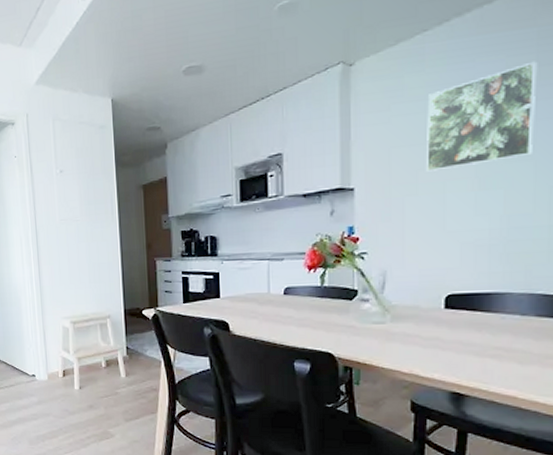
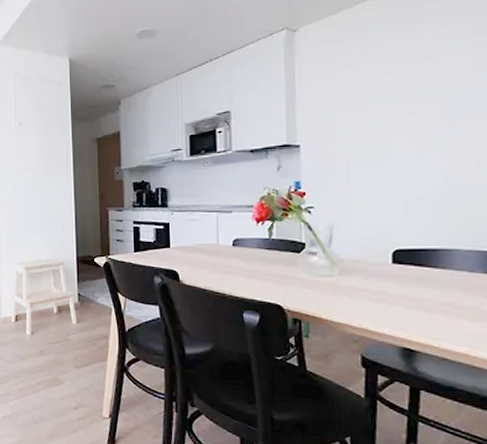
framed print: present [427,61,538,172] -> none [368,29,474,131]

